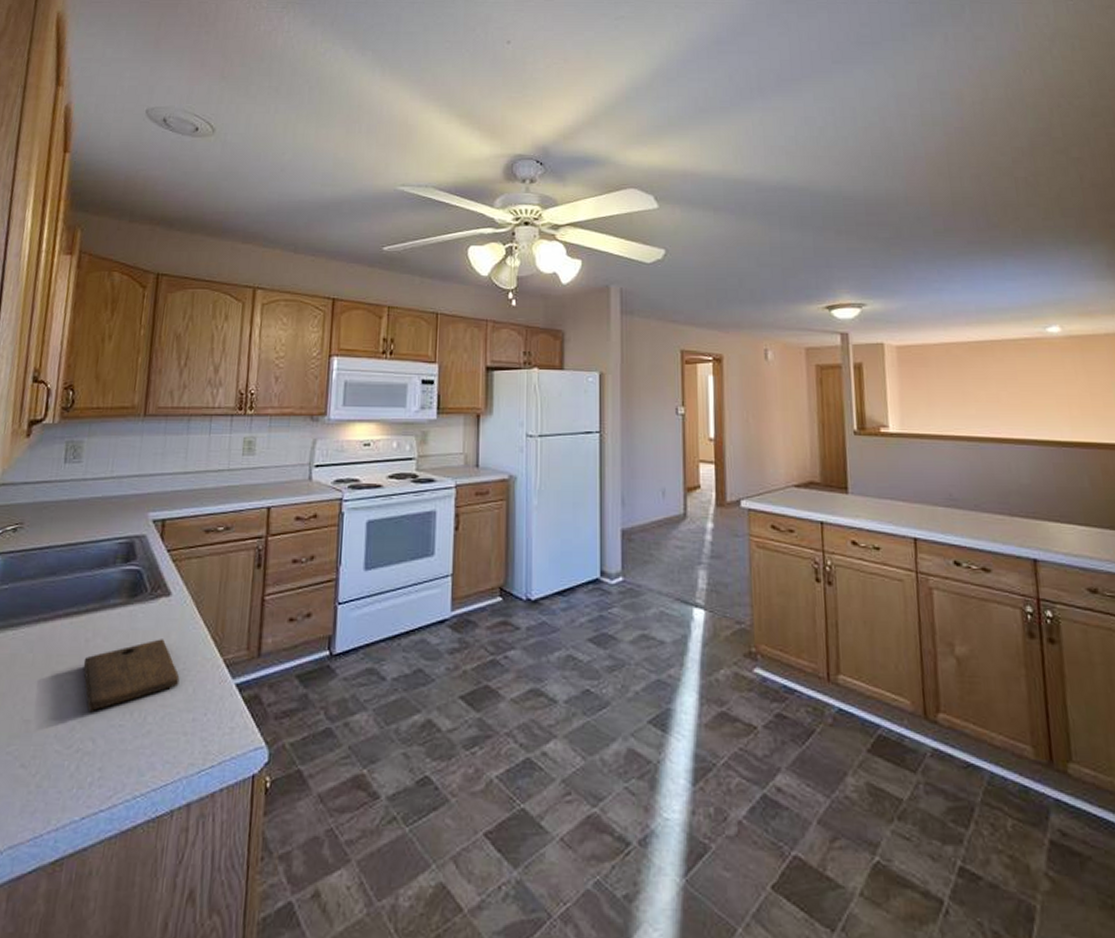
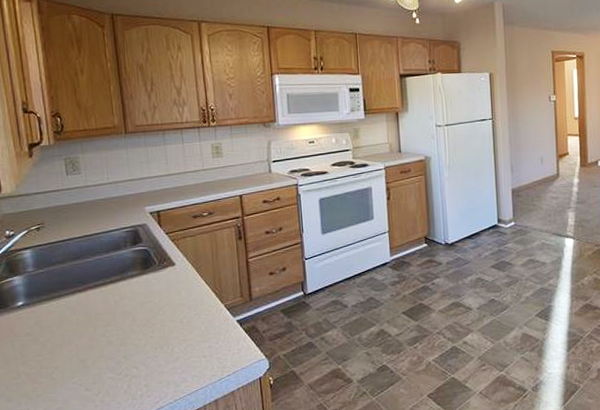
cutting board: present [83,639,180,711] -> none [117,296,194,349]

